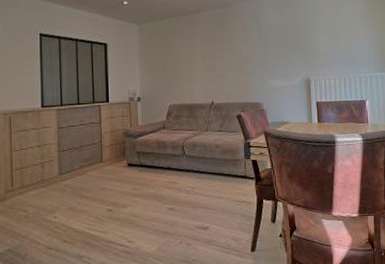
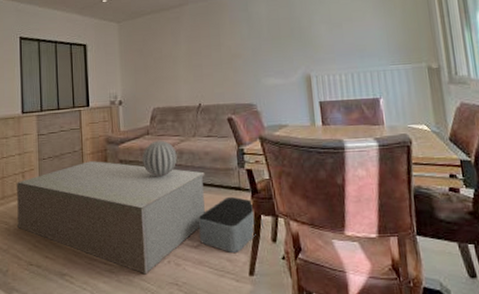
coffee table: none [36,152,215,253] -> present [17,161,205,273]
decorative sphere: none [159,134,191,167] -> present [142,140,178,177]
storage bin: none [209,184,265,232] -> present [199,196,263,252]

